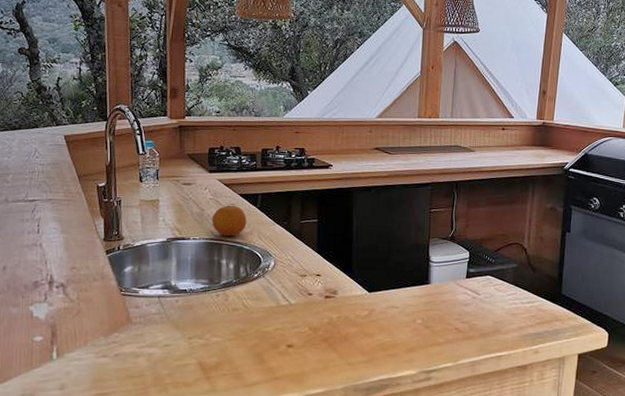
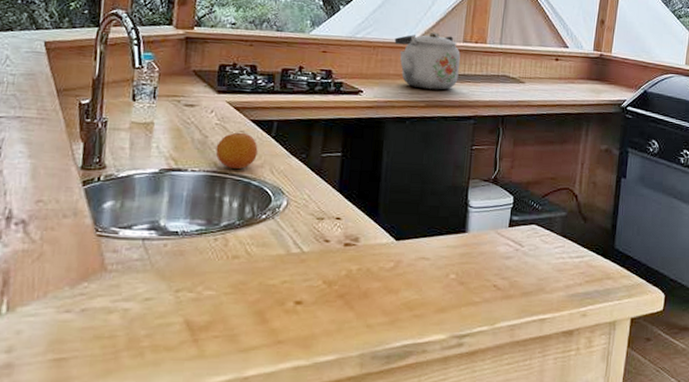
kettle: none [357,110,416,162] -> present [394,32,460,90]

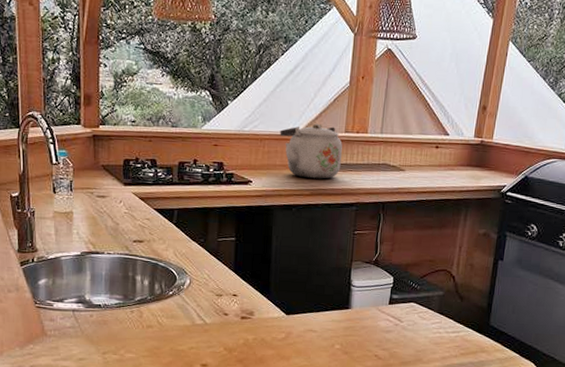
fruit: present [215,132,258,169] -> none [126,219,162,252]

